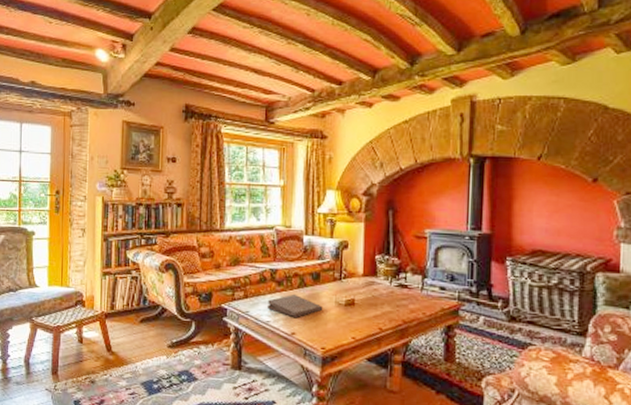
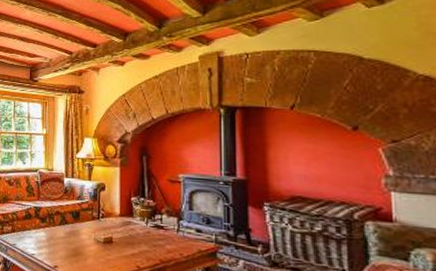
pizza box: present [268,293,323,317] -> none [33,230,83,252]

